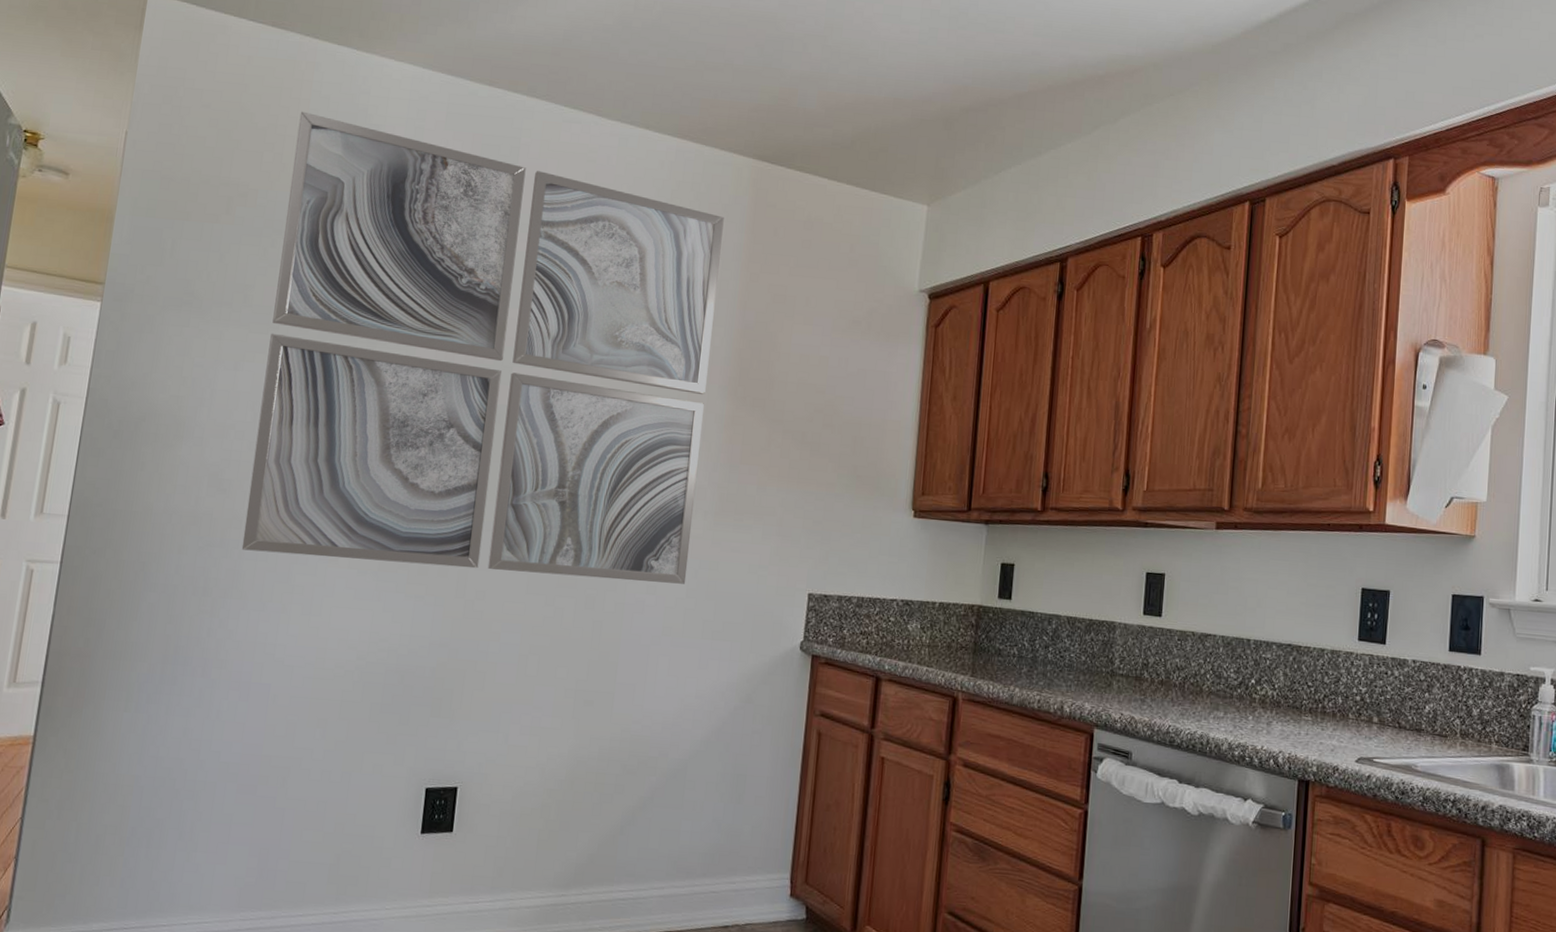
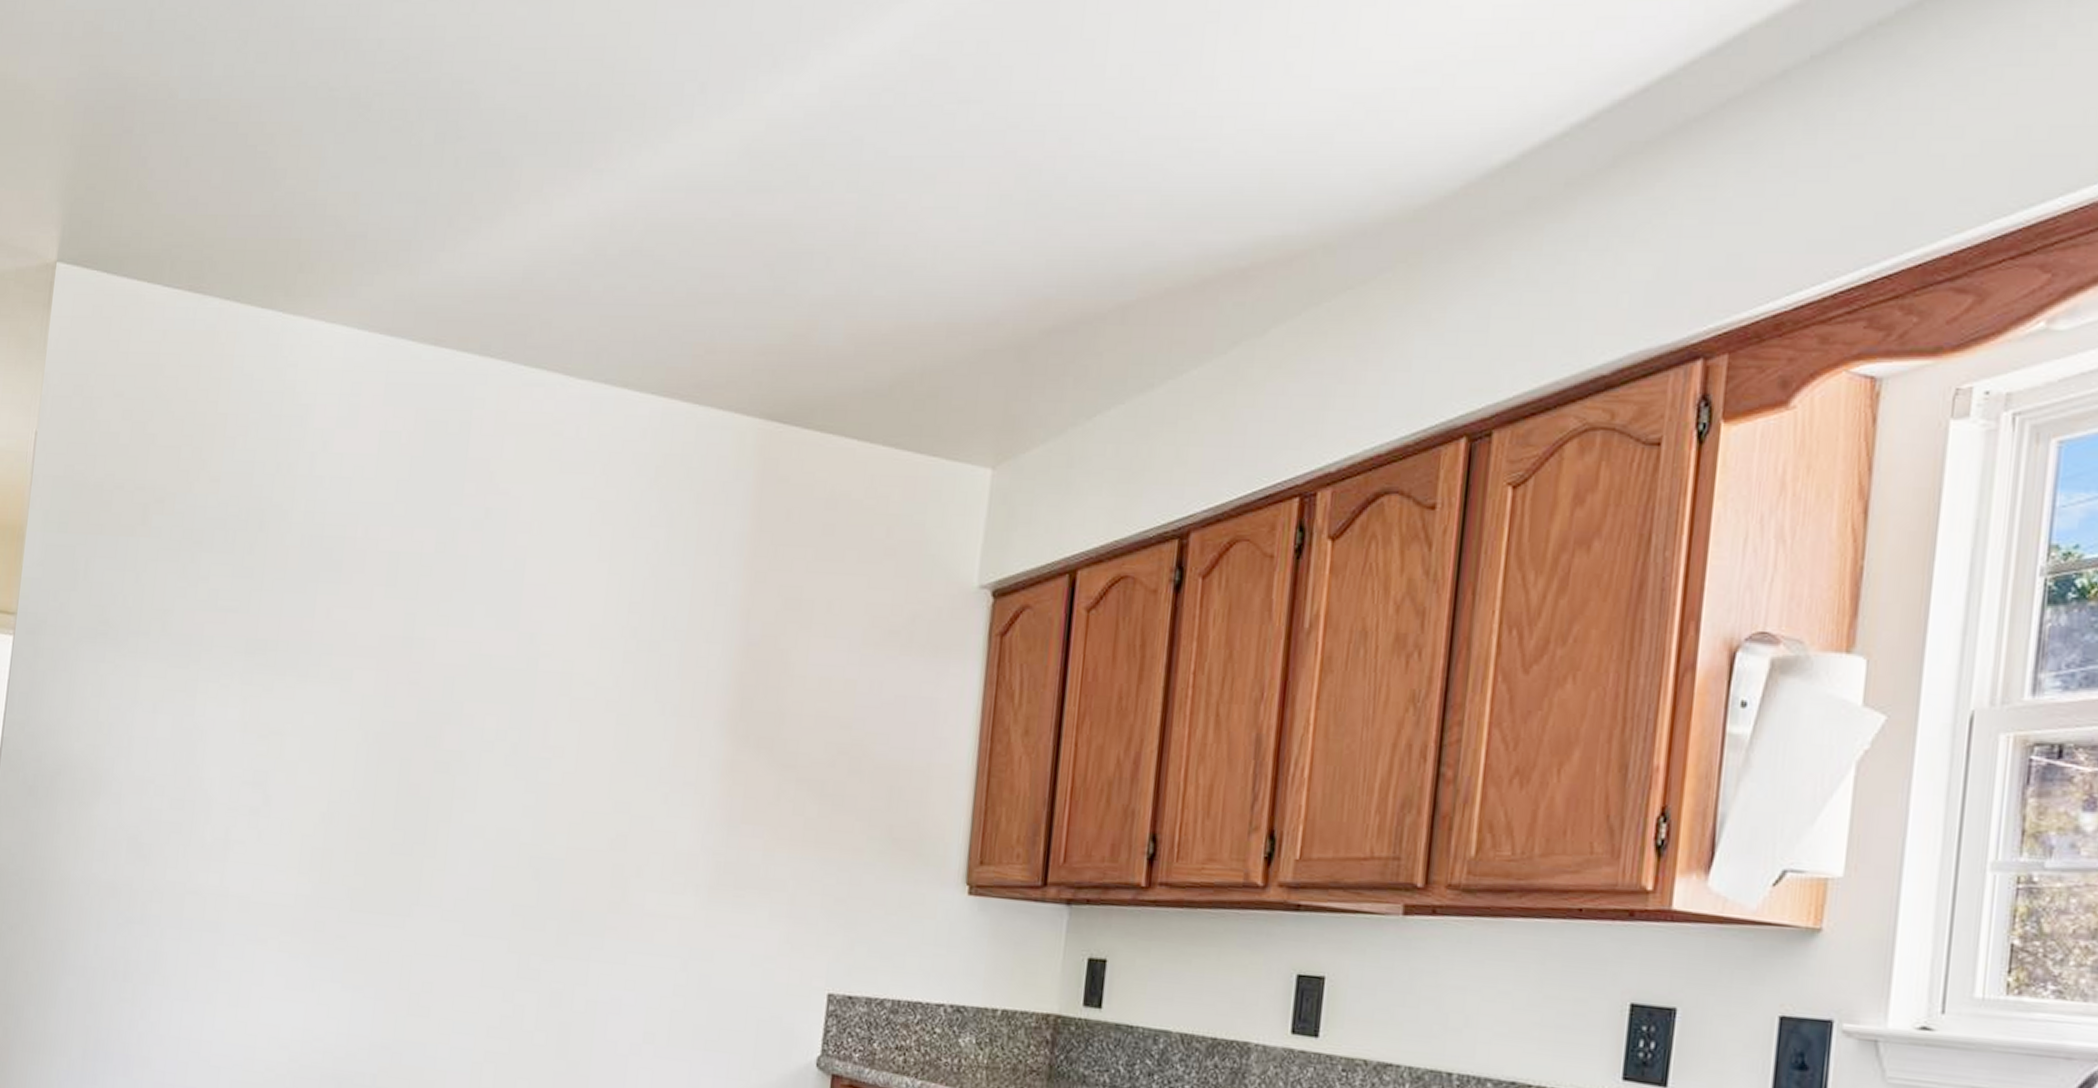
wall art: present [241,111,724,584] -> none [163,394,722,979]

